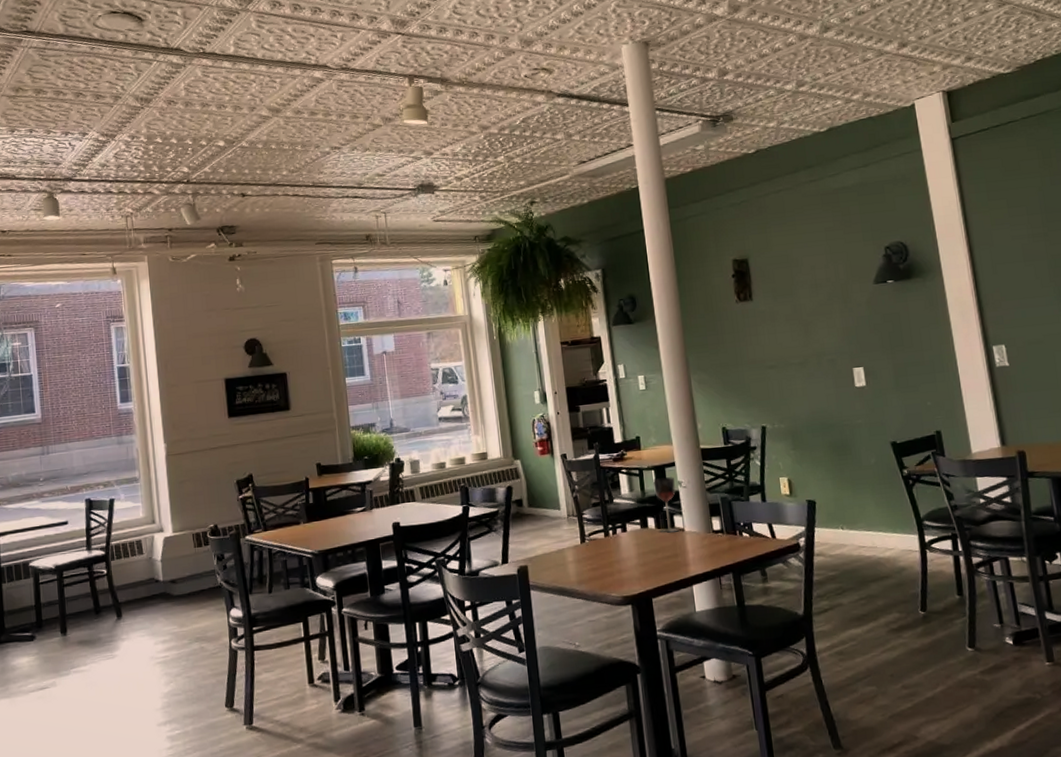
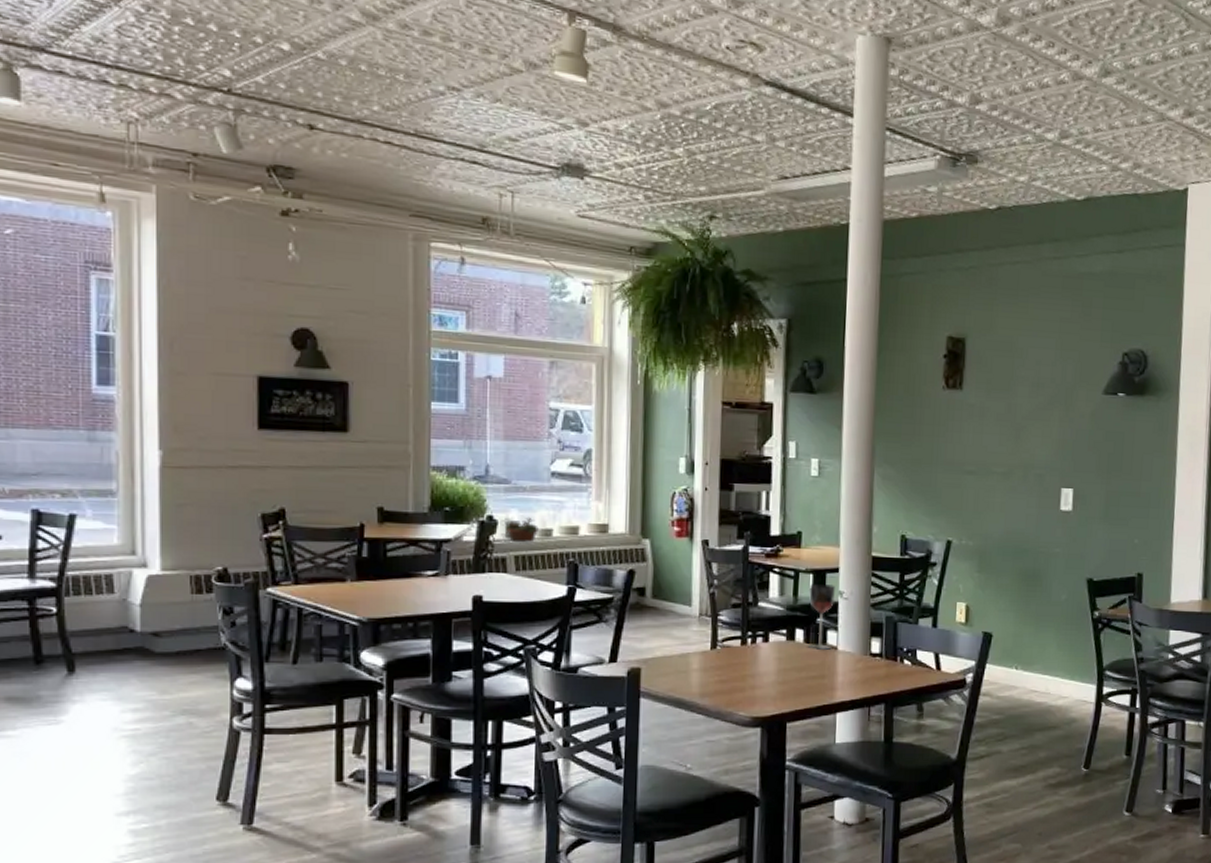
succulent planter: none [409,455,435,478] -> present [504,517,539,544]

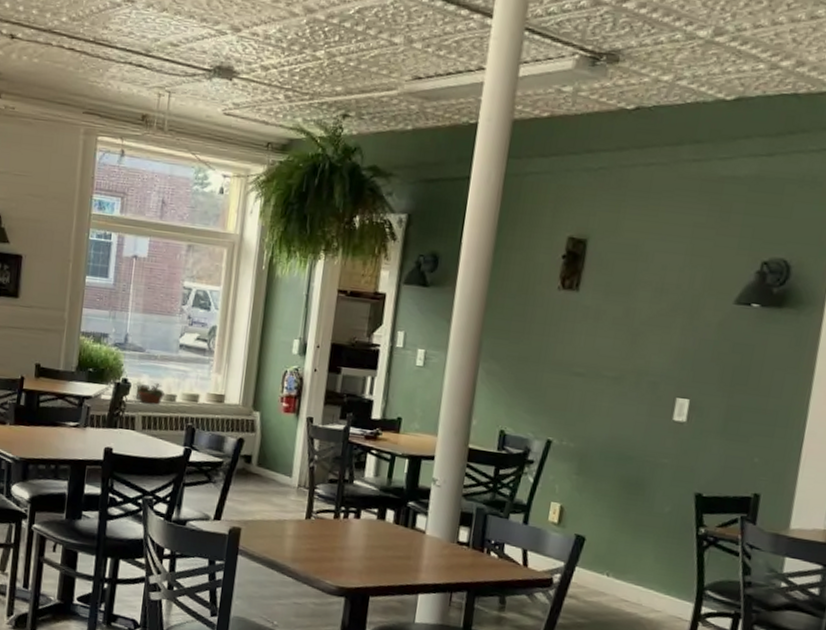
wineglass: present [808,584,835,651] -> none [397,468,429,533]

